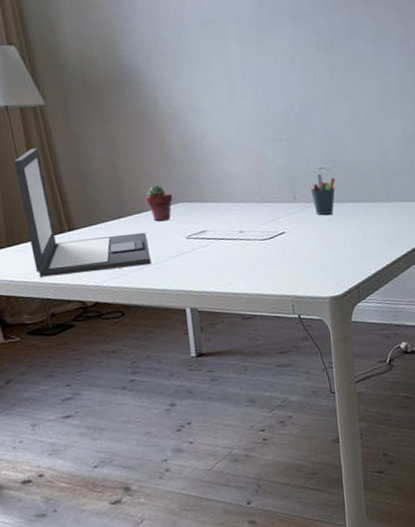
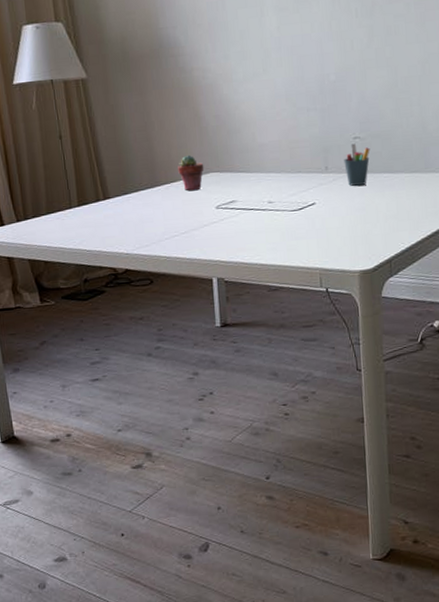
laptop: present [13,147,151,278] -> none [56,119,181,244]

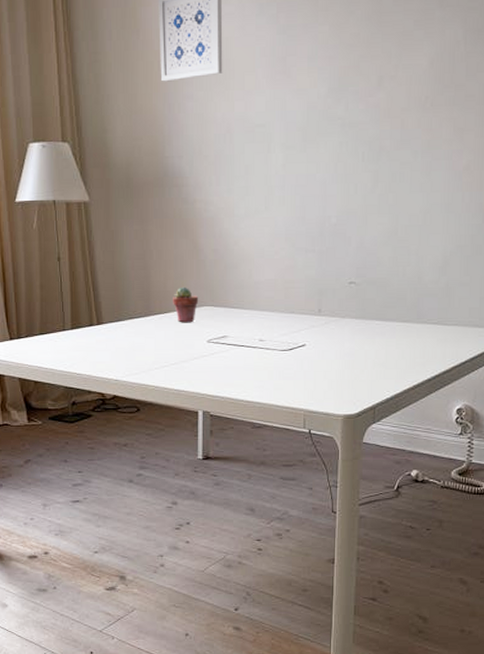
pen holder: present [344,143,370,186] -> none [337,288,365,331]

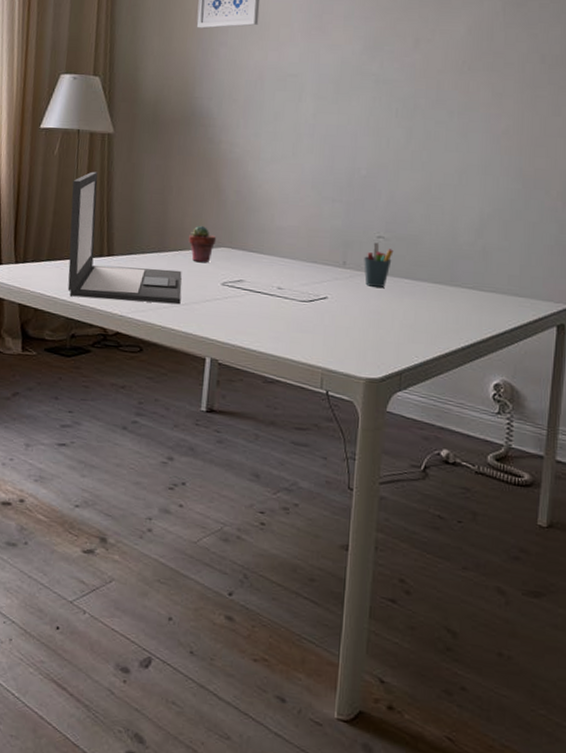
laptop: none [55,242,171,367] -> present [67,171,182,305]
pen holder: none [337,288,365,331] -> present [364,242,394,287]

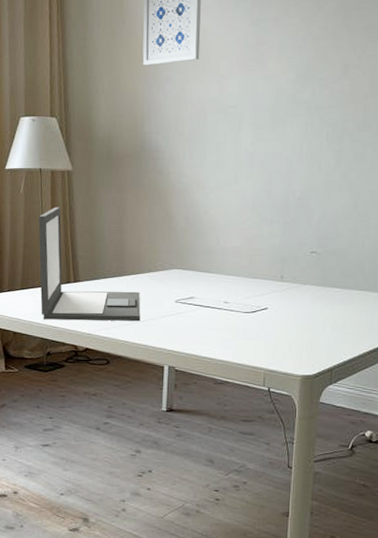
potted succulent: present [189,225,217,263] -> none [145,250,169,284]
pen holder: present [364,242,394,287] -> none [299,257,325,297]

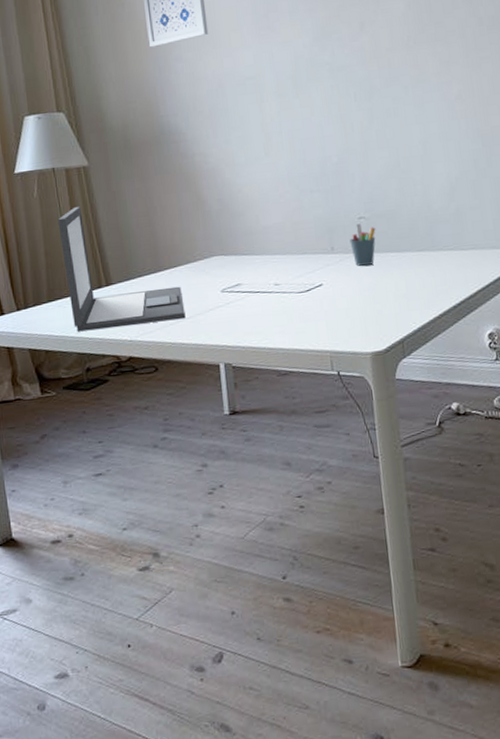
pen holder: none [299,257,325,297] -> present [350,223,376,266]

